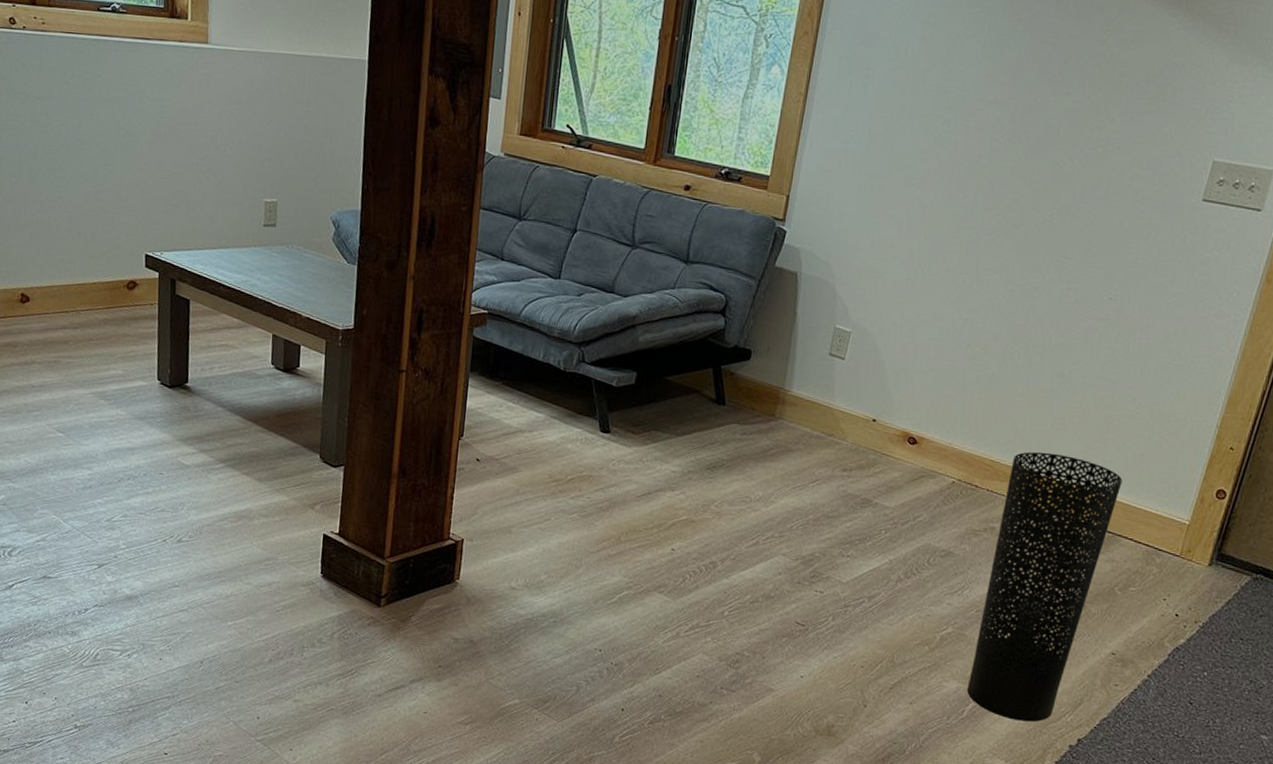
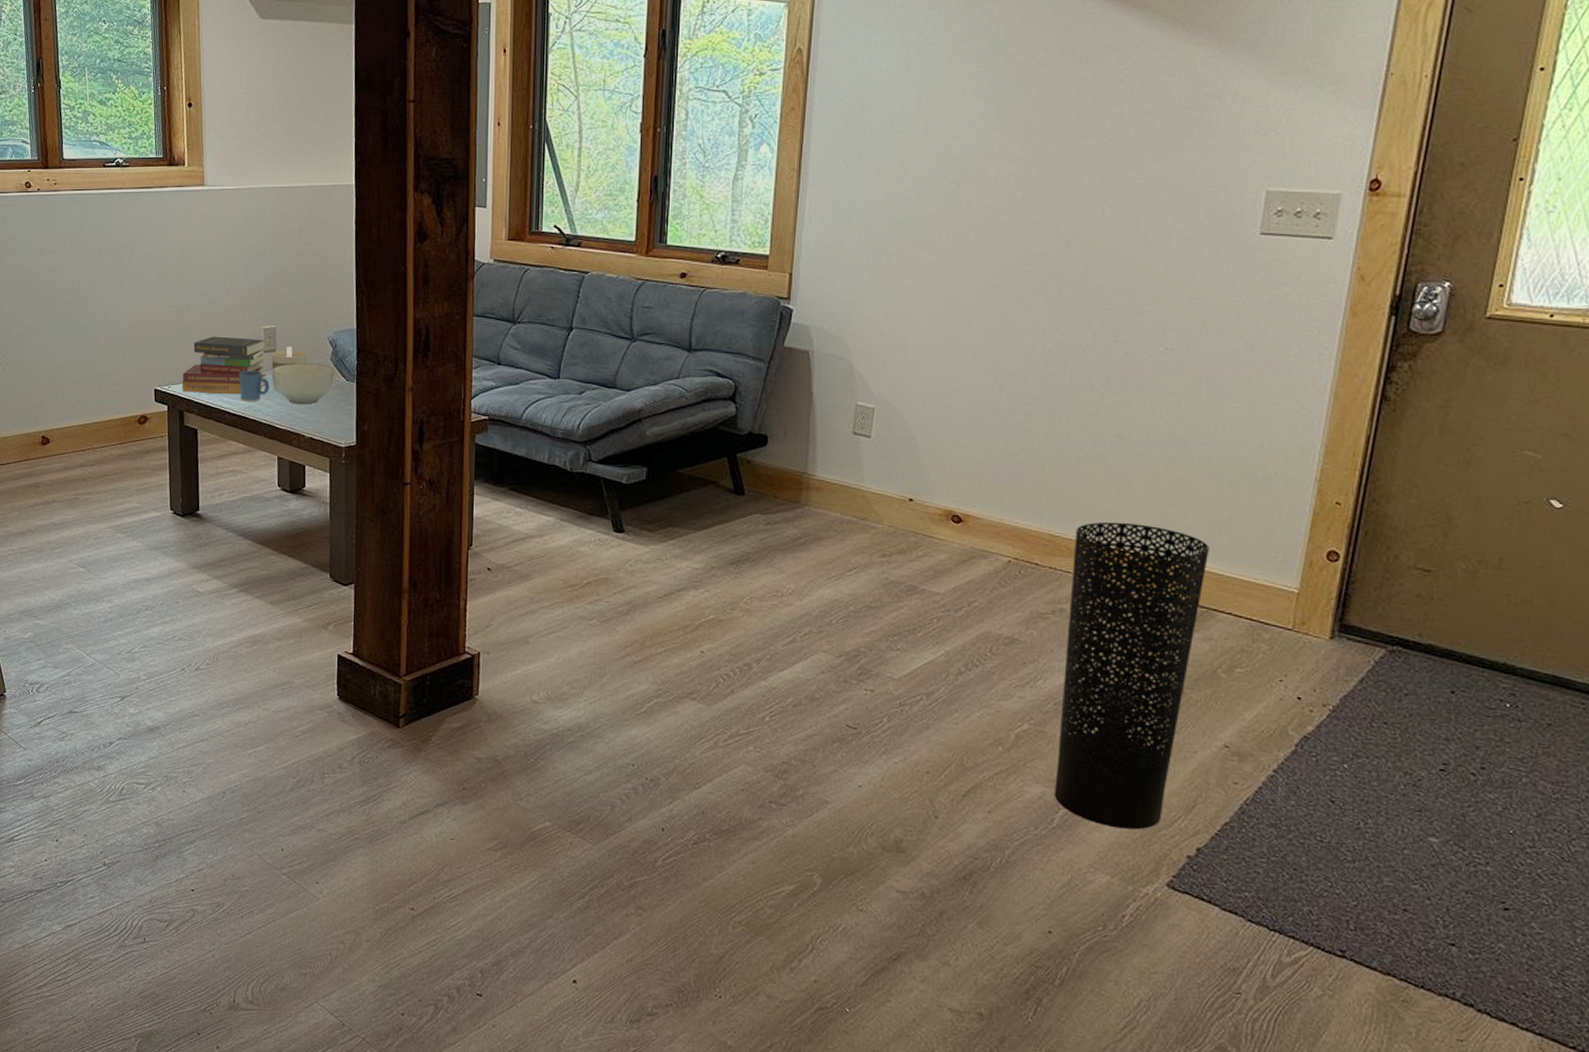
books: none [175,204,265,268] -> present [181,336,267,395]
mug: none [235,243,268,276] -> present [238,370,270,401]
candle: none [270,222,309,268] -> present [271,346,308,392]
bowl: none [270,240,336,284] -> present [271,364,335,405]

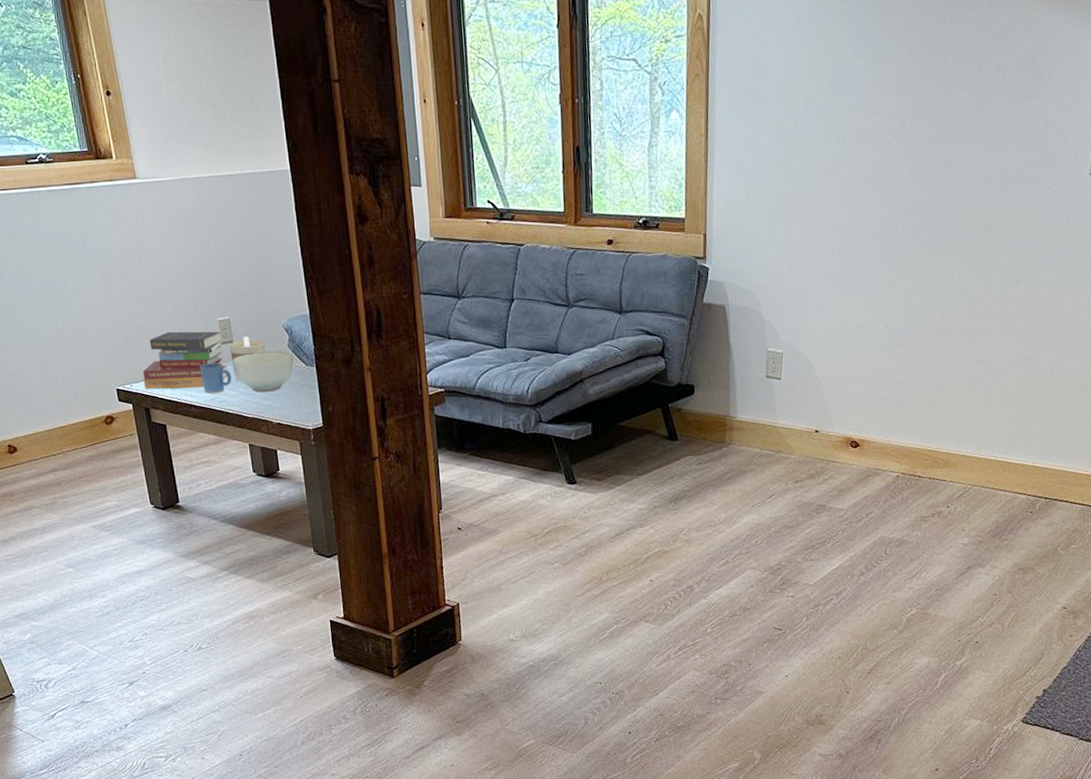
umbrella stand: present [1055,522,1210,830] -> none [938,434,1051,683]

